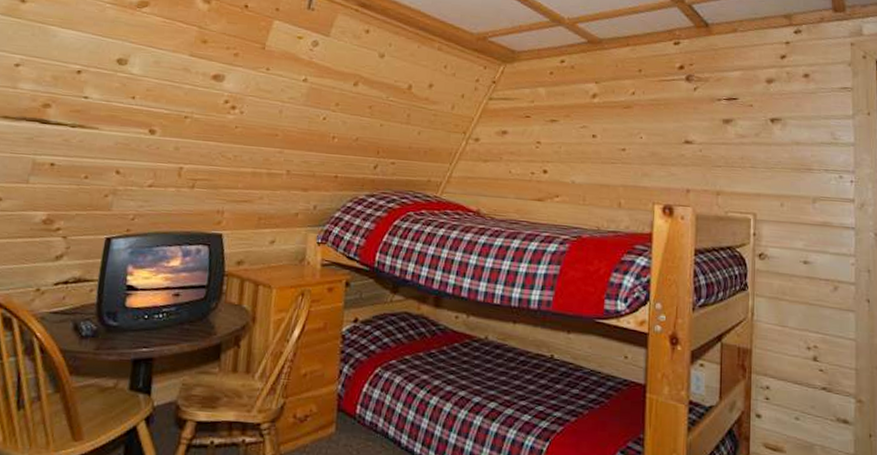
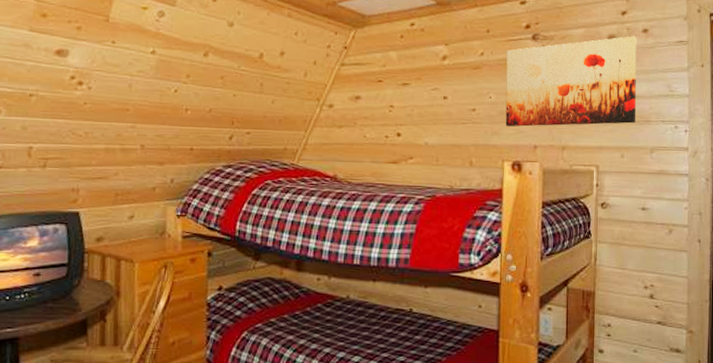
wall art: none [656,80,797,171] -> present [505,36,637,127]

